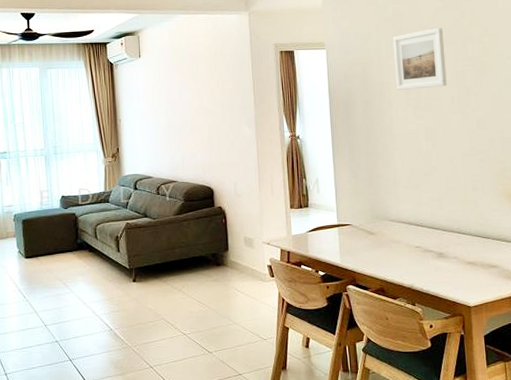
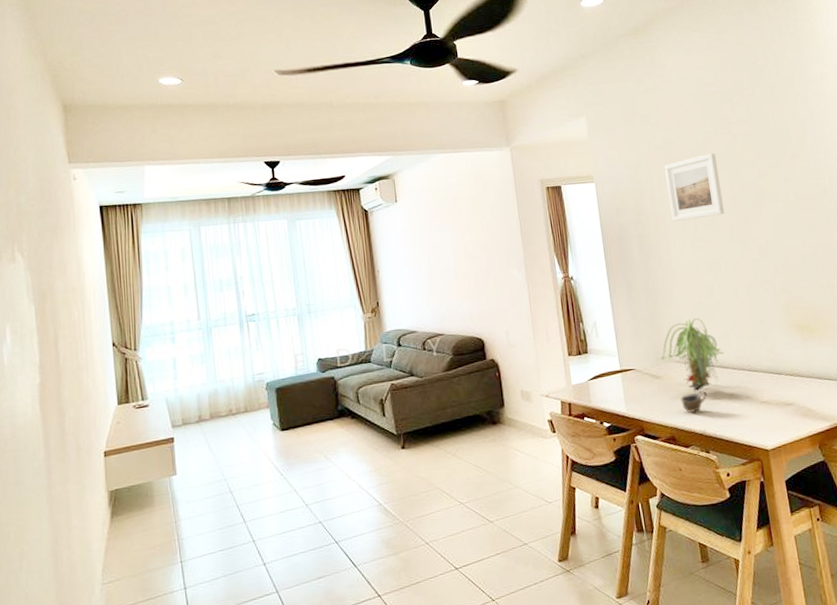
plant: none [376,182,436,249] -> present [661,318,724,392]
cup: none [392,247,417,269] -> present [680,389,707,414]

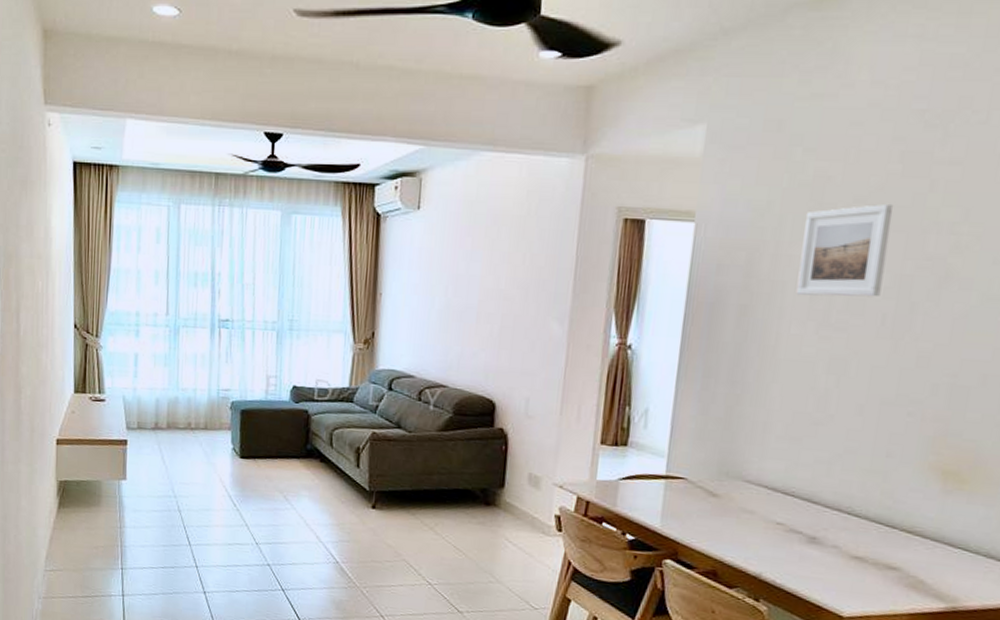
plant: present [661,318,724,392] -> none [725,430,819,525]
cup: present [680,389,707,414] -> none [738,522,778,550]

